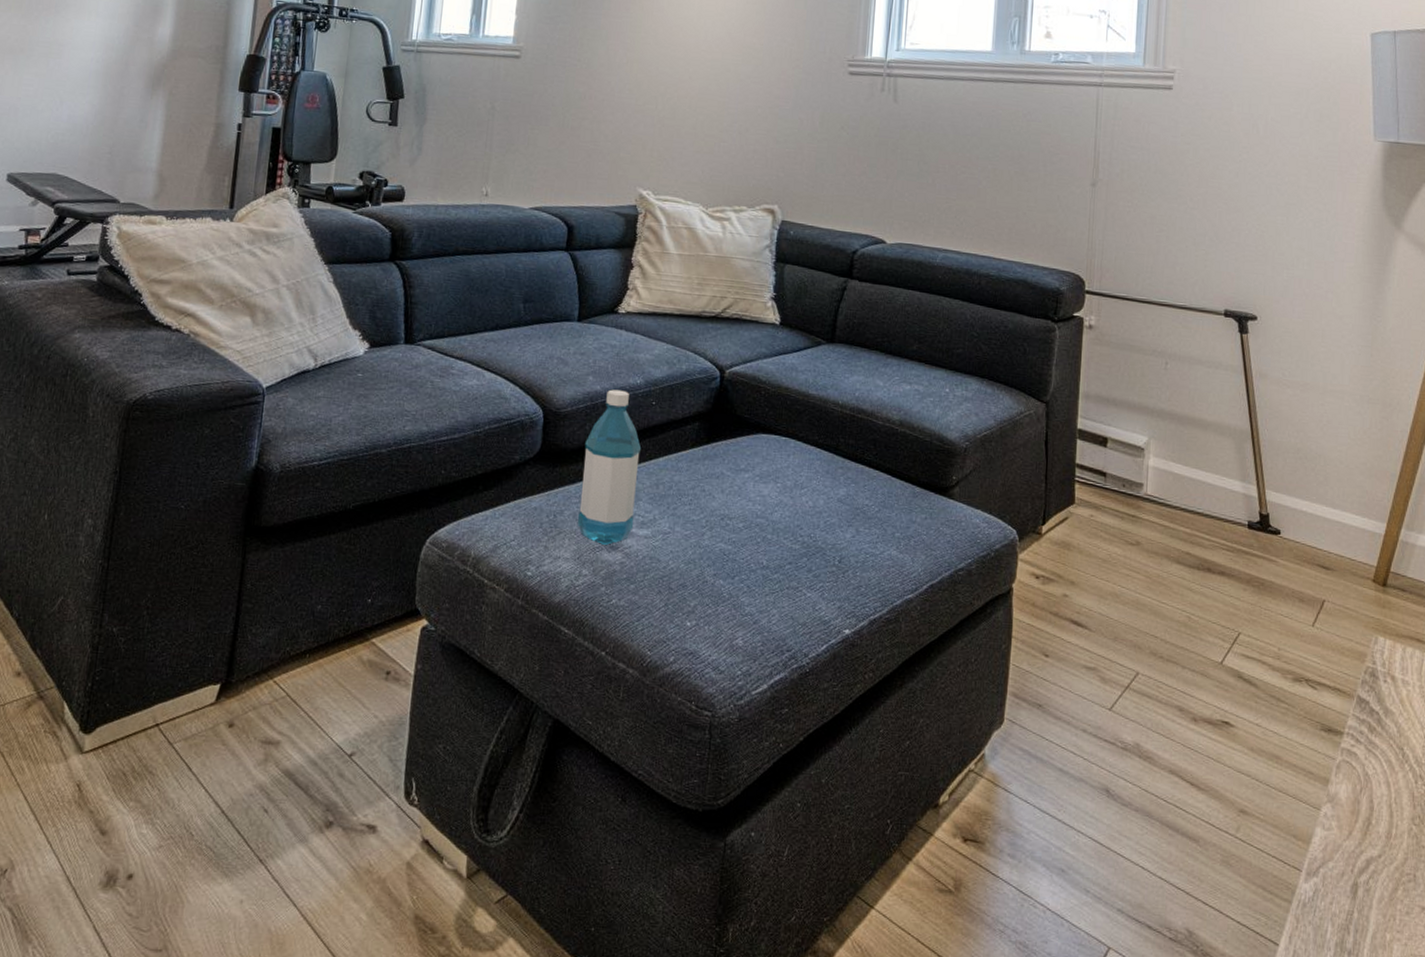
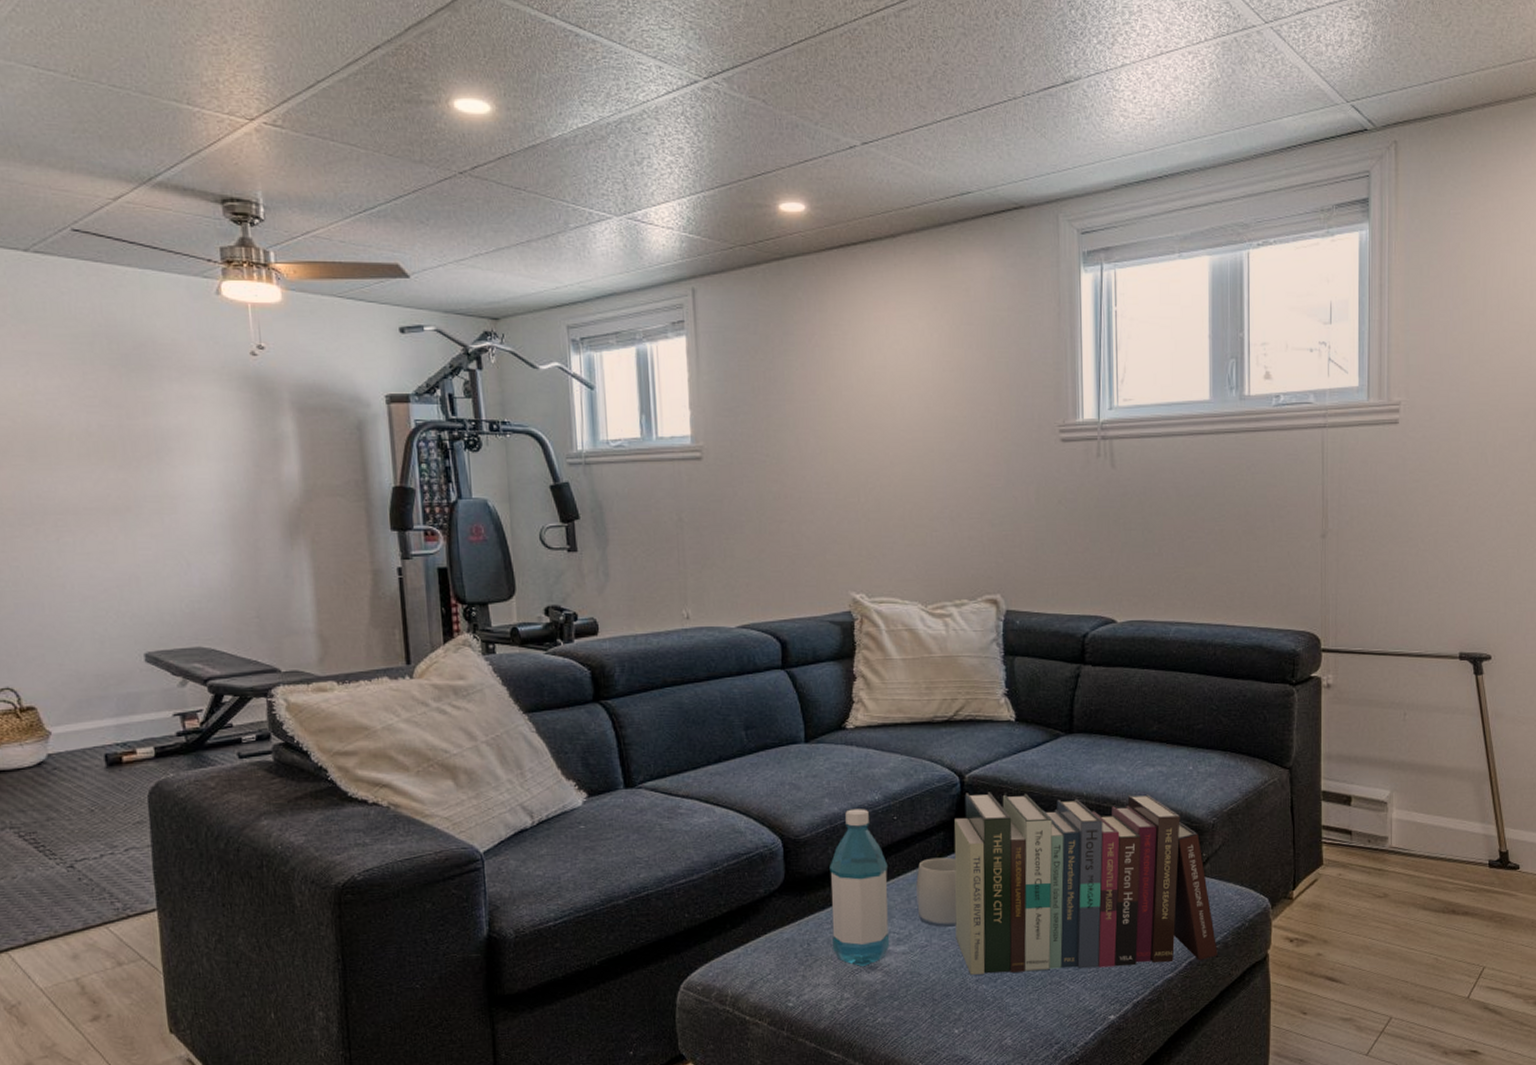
mug: none [664,446,708,517] -> present [916,857,957,927]
books: none [698,387,961,586] -> present [954,792,1218,975]

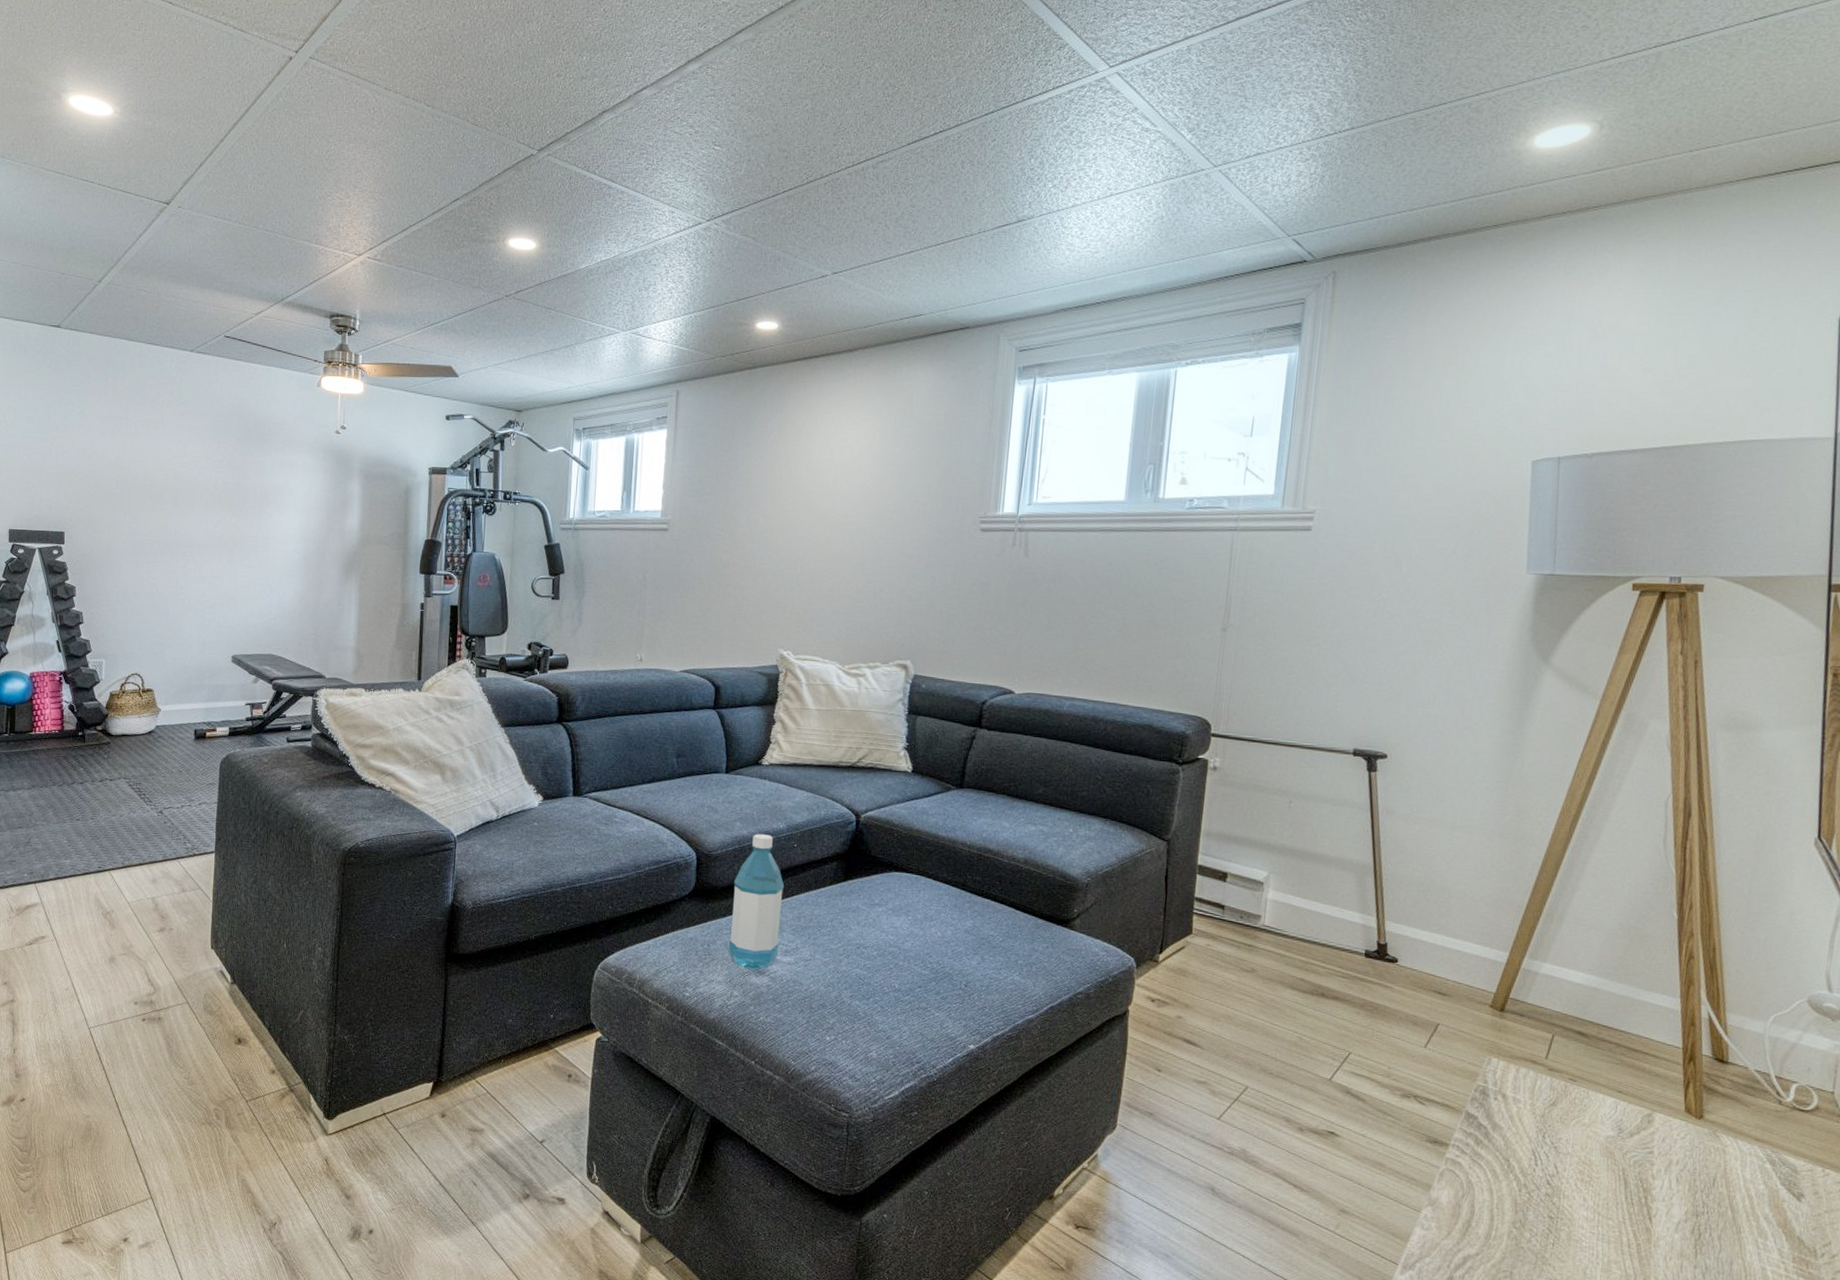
mug: present [916,857,957,927] -> none [805,884,845,946]
books: present [954,792,1218,975] -> none [836,830,1079,1008]

